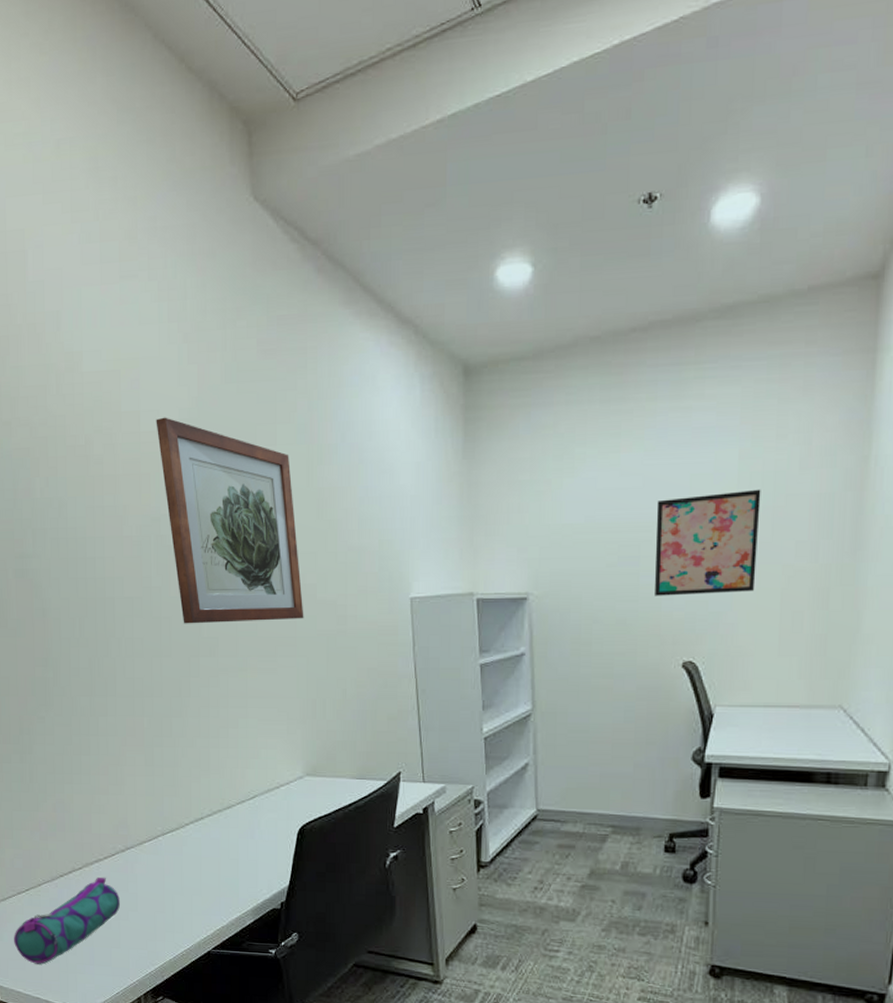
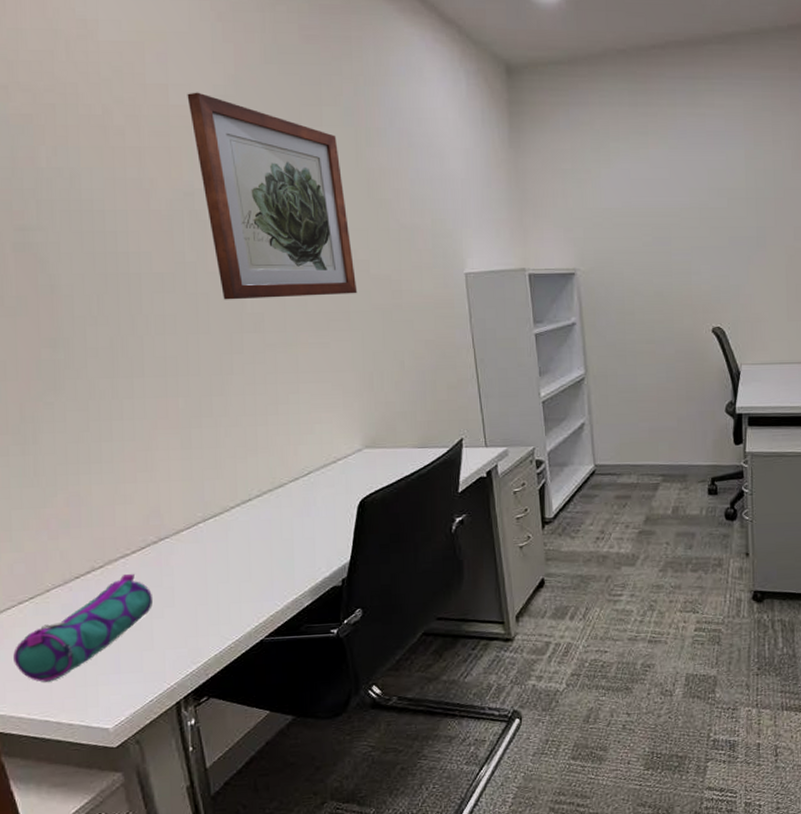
wall art: present [655,489,761,596] -> none [682,183,766,272]

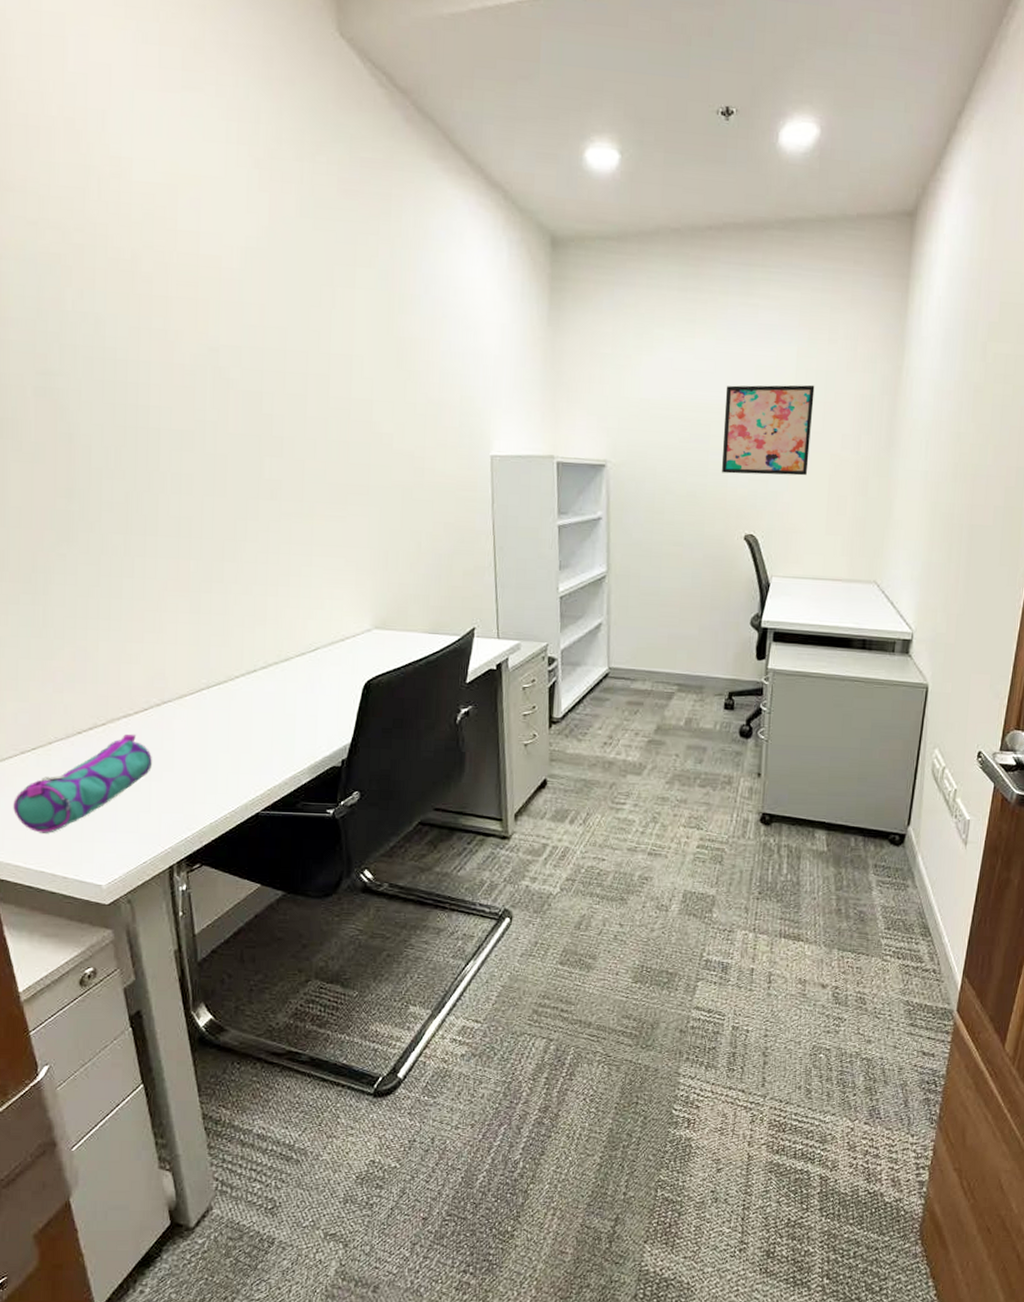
wall art: present [187,92,358,300] -> none [218,242,379,468]
wall art: none [682,183,766,272] -> present [722,385,815,476]

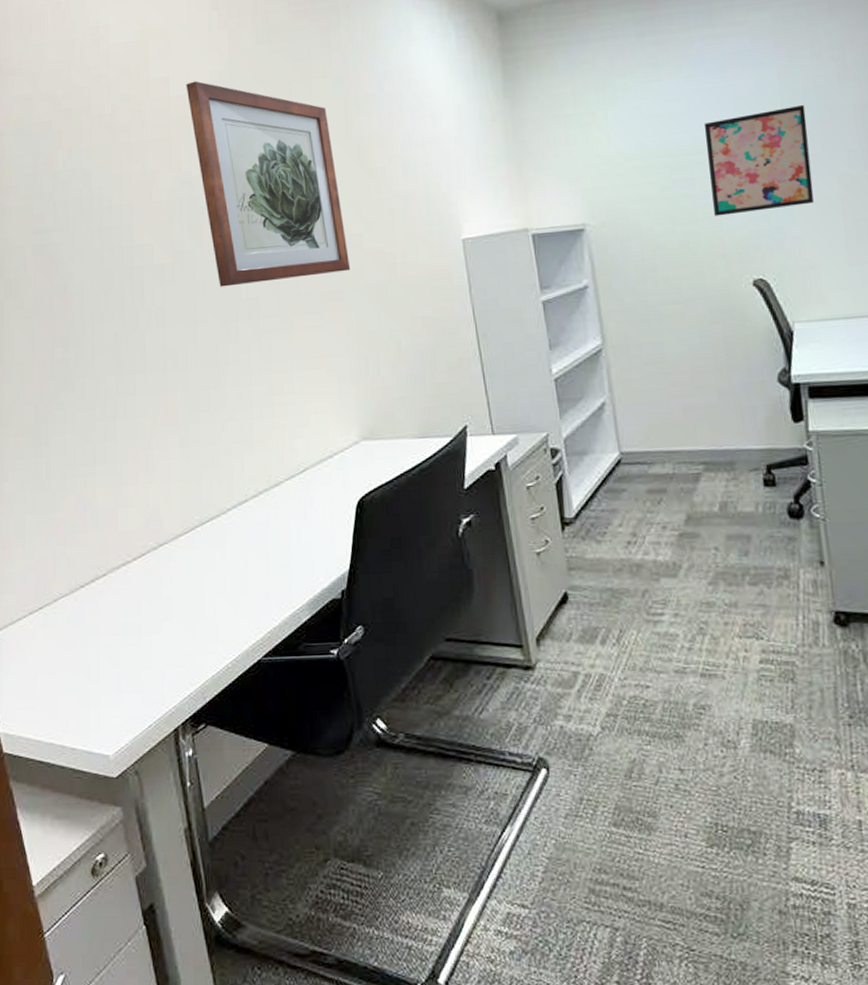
pencil case: present [13,735,152,833] -> none [23,583,152,700]
wall art: none [218,242,379,468] -> present [186,81,351,287]

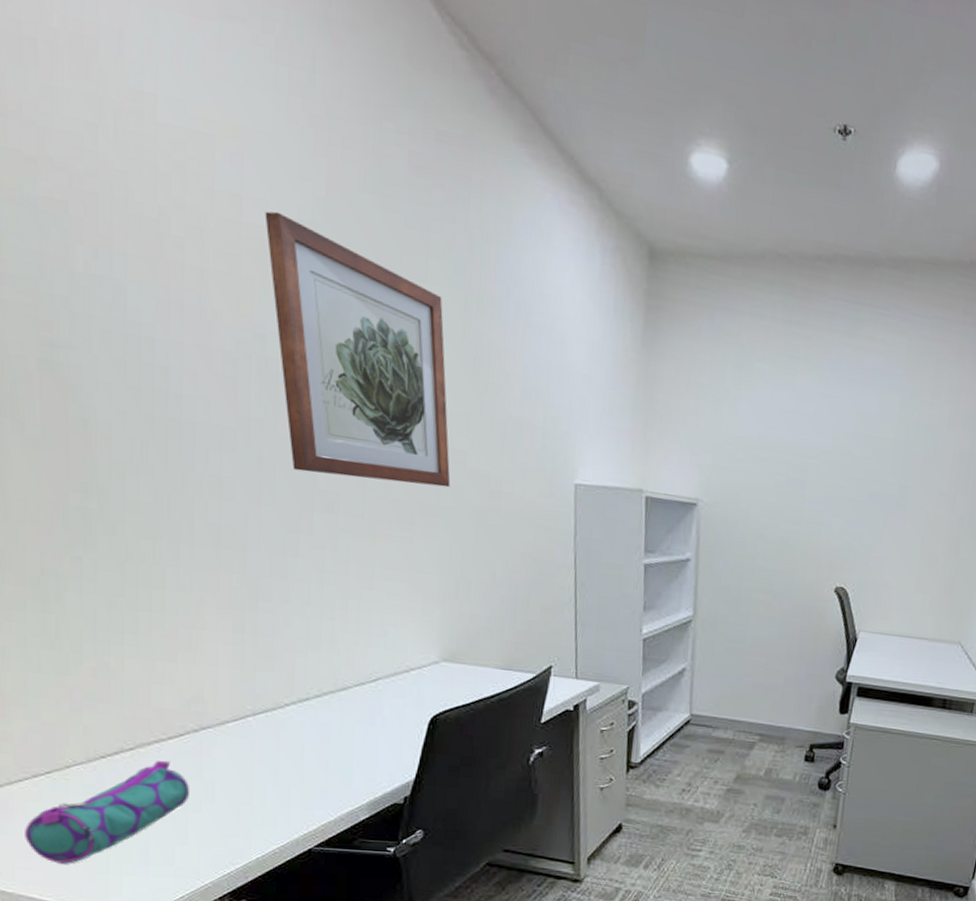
pencil case: none [23,583,152,700] -> present [25,761,189,864]
wall art: present [704,104,814,217] -> none [816,430,915,531]

